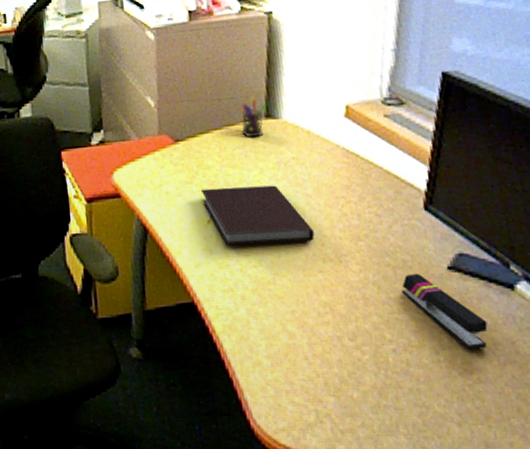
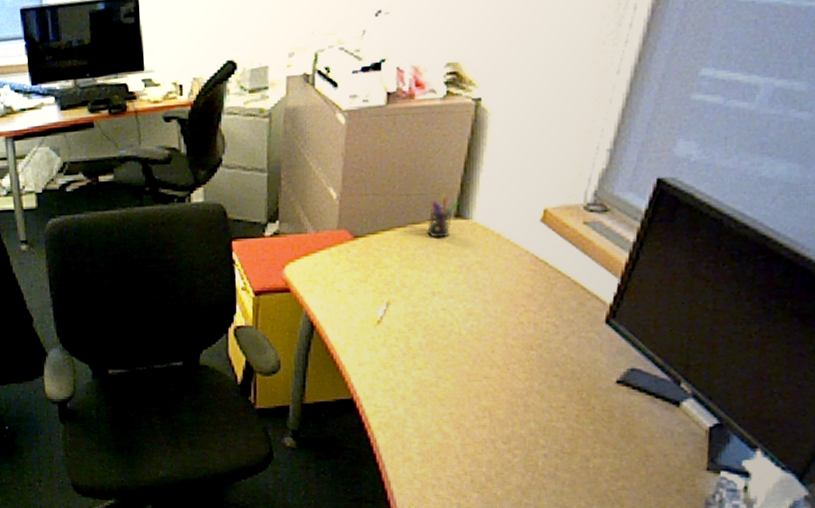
notebook: present [202,185,315,246] -> none [376,288,486,348]
stapler: present [402,273,488,351] -> none [565,384,644,460]

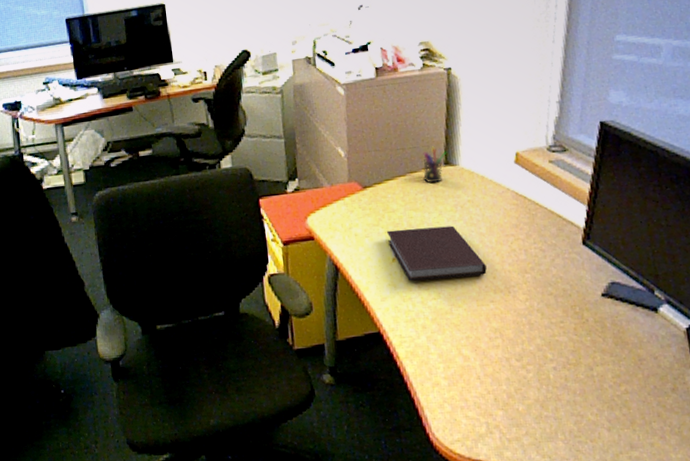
notebook: none [376,288,486,348] -> present [387,225,487,282]

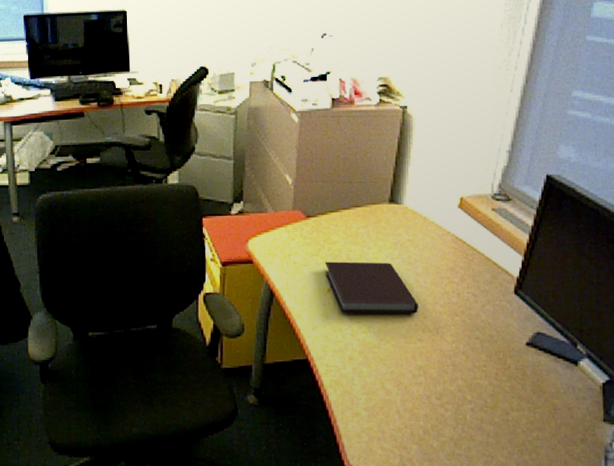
pen holder: present [423,146,447,184] -> none [367,182,393,219]

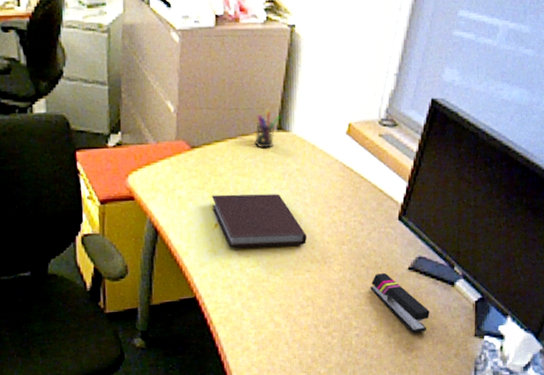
pen holder: none [367,182,393,219] -> present [255,109,281,149]
stapler: none [485,346,551,413] -> present [370,272,430,334]

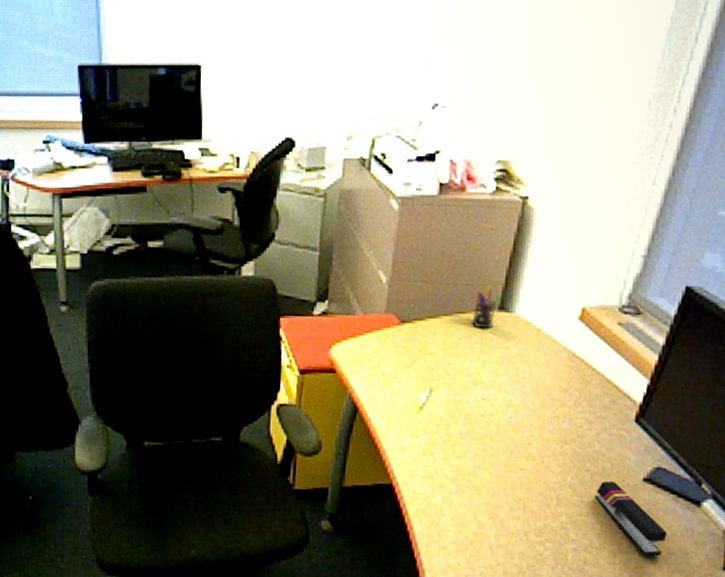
notebook: present [212,194,307,248] -> none [419,375,523,439]

